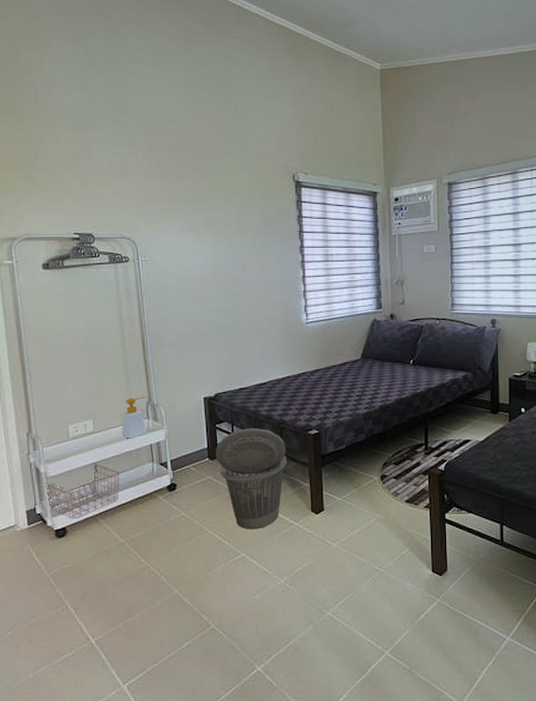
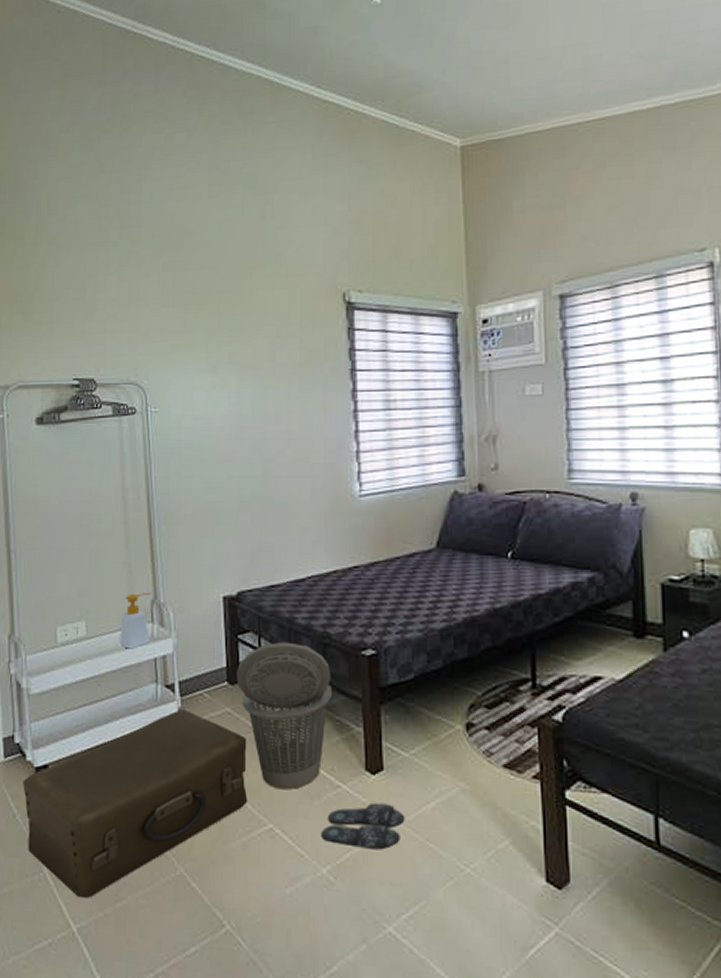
basket: present [45,463,120,519] -> none [27,680,116,754]
suitcase: none [45,480,225,620] -> present [23,709,247,899]
slippers: none [279,532,339,563] -> present [320,802,405,850]

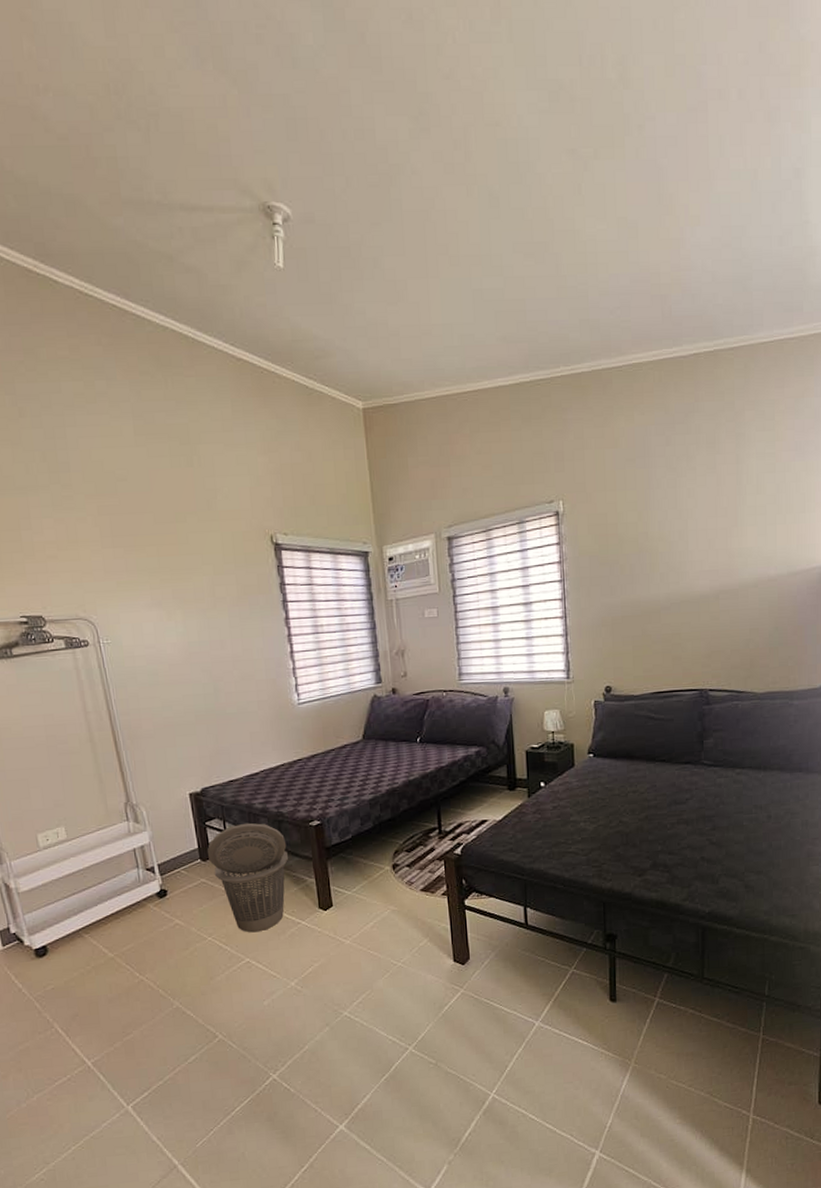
suitcase: present [23,709,247,899] -> none [24,885,226,1041]
soap bottle: present [120,592,152,649] -> none [97,796,127,845]
slippers: present [320,802,405,850] -> none [288,929,352,963]

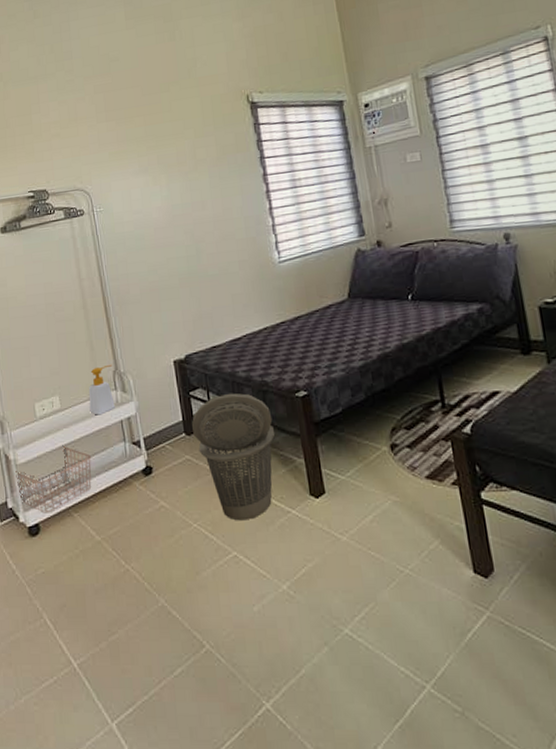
basket: none [18,874,103,936] -> present [15,446,92,513]
soap bottle: none [97,796,127,845] -> present [88,364,115,415]

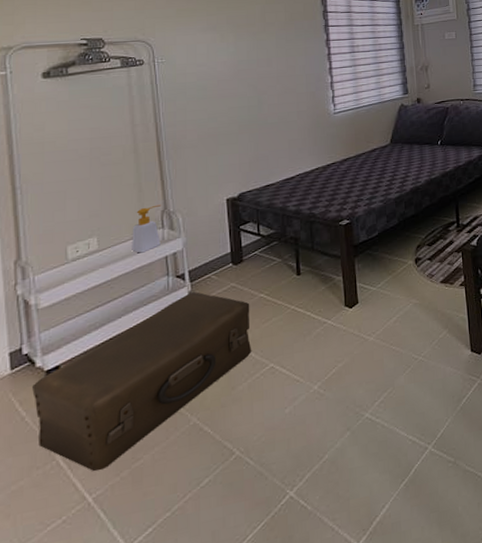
basket: present [15,446,92,513] -> none [36,286,129,355]
suitcase: none [19,462,212,637] -> present [32,292,251,472]
laundry basket: present [192,393,276,521] -> none [240,224,319,336]

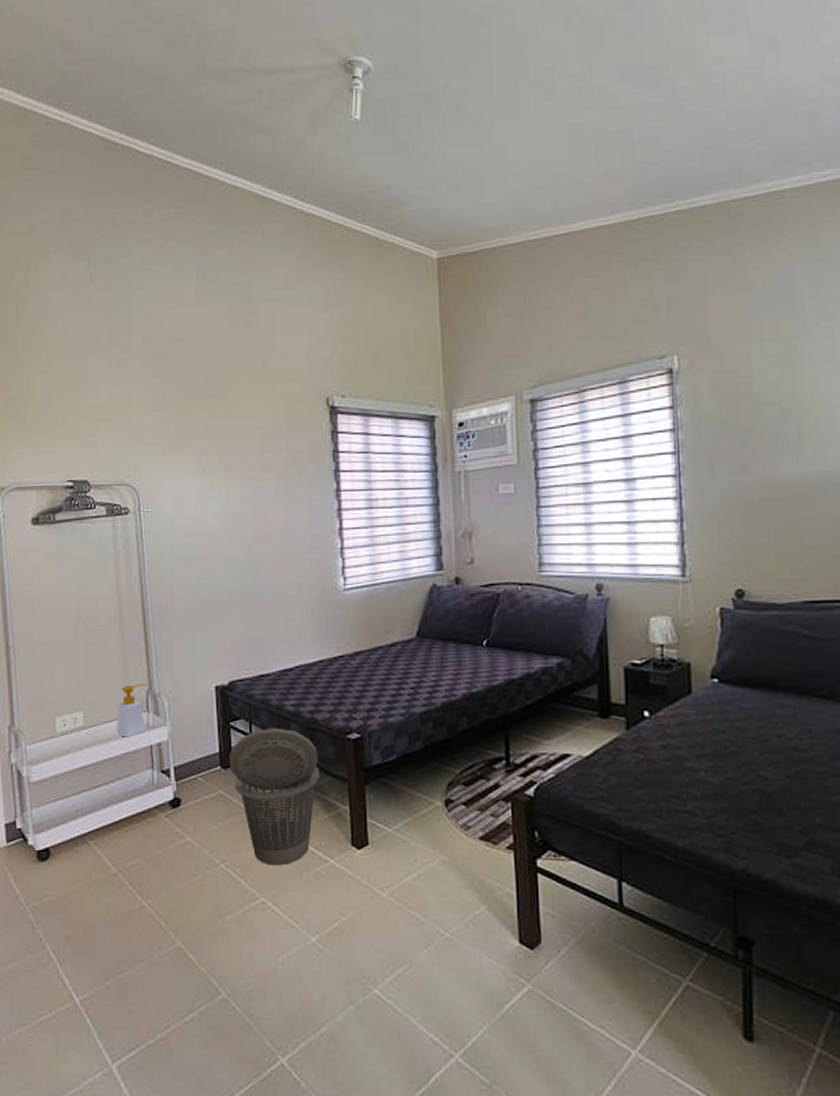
suitcase: present [32,292,251,472] -> none [25,793,240,973]
laundry basket: none [240,224,319,336] -> present [230,727,321,866]

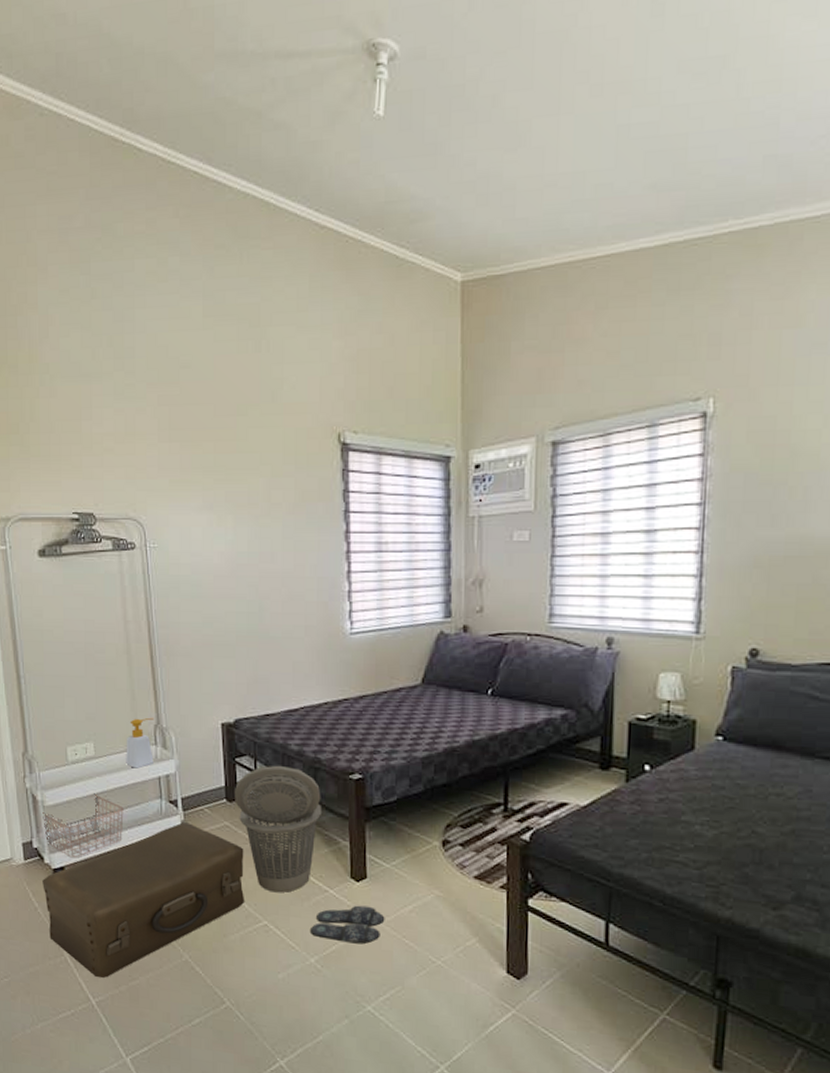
suitcase: none [25,793,240,973] -> present [42,822,244,978]
basket: none [28,768,113,838] -> present [43,795,124,858]
slippers: none [310,875,389,919] -> present [309,905,385,944]

